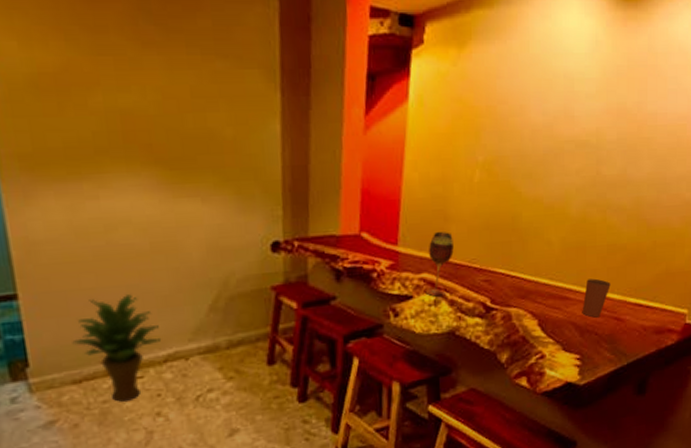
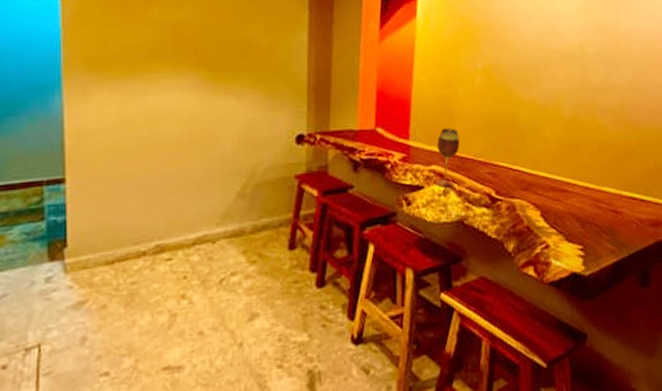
potted plant: present [72,294,160,403] -> none [109,180,191,285]
cup: present [582,278,611,318] -> none [580,173,605,210]

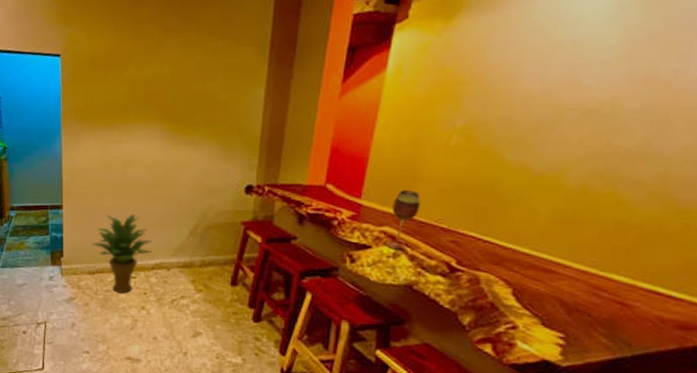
potted plant: none [109,180,191,285] -> present [92,214,151,295]

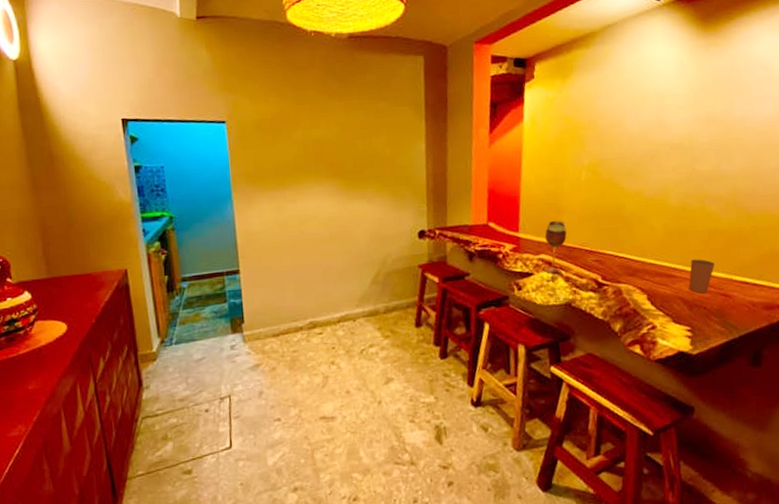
potted plant: present [92,214,151,295] -> none [274,270,336,353]
cup: none [571,255,616,298] -> present [688,259,715,294]

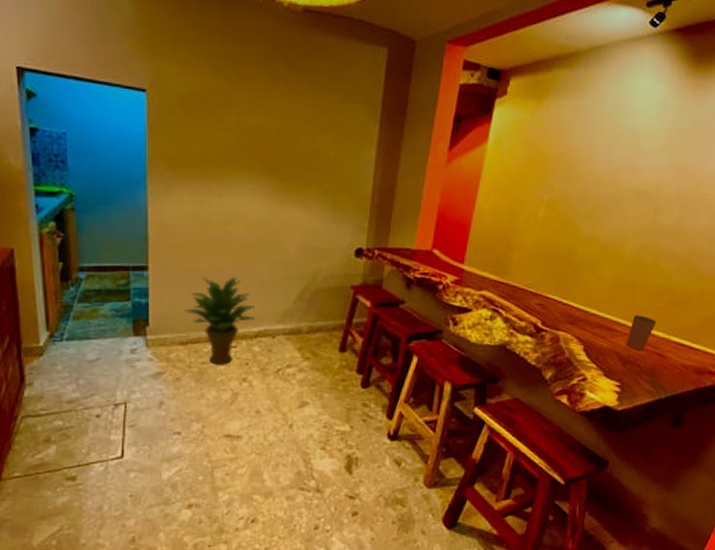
potted plant: none [274,270,336,353] -> present [185,277,254,366]
wineglass: present [543,220,568,274] -> none [483,256,515,313]

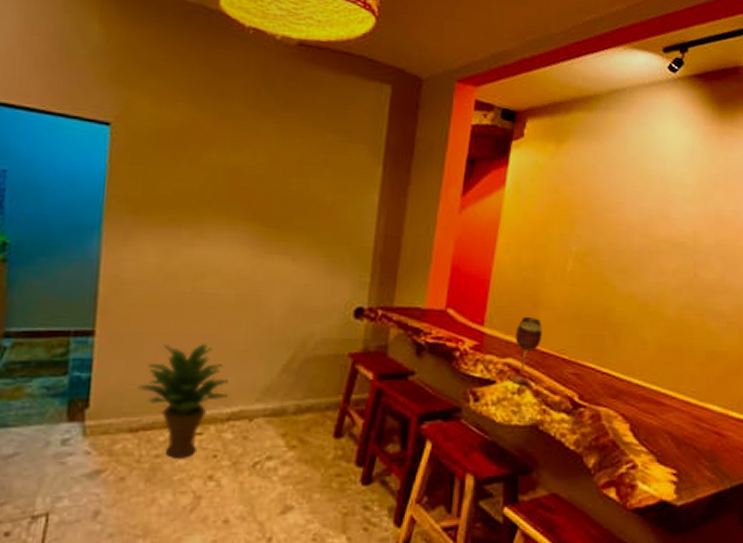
wineglass: none [483,256,515,313] -> present [509,316,543,385]
cup: present [626,315,657,351] -> none [679,385,710,429]

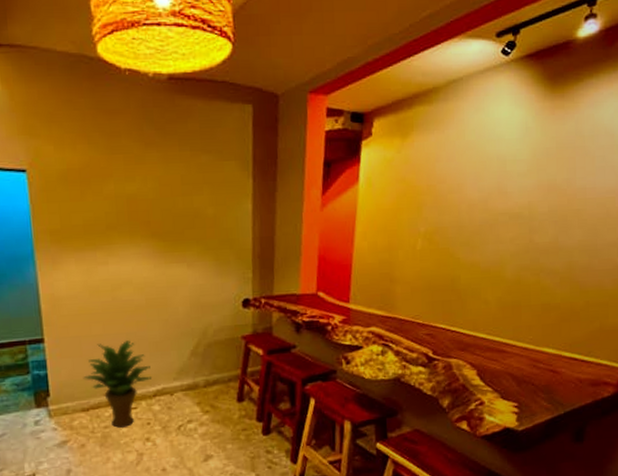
wineglass: present [509,316,543,385] -> none [373,291,400,348]

